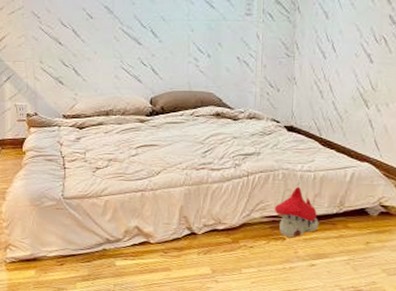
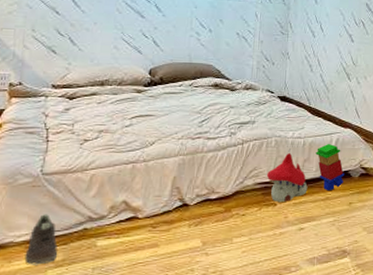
sneaker: none [57,234,84,278] -> present [24,214,58,265]
stacking toy: none [327,177,361,228] -> present [315,143,345,190]

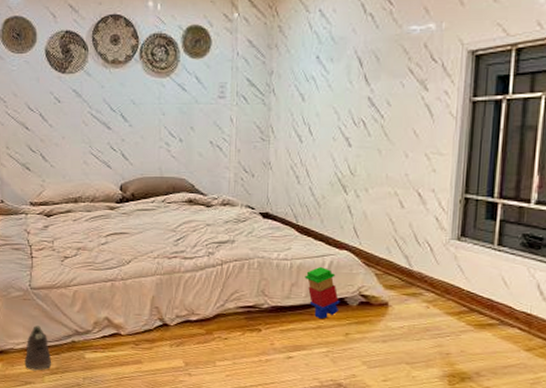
toy house: present [266,148,308,202] -> none [249,271,296,328]

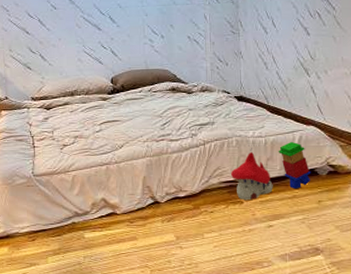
sneaker: present [24,325,52,371] -> none [29,210,55,252]
toy house: none [249,271,296,328] -> present [230,148,273,200]

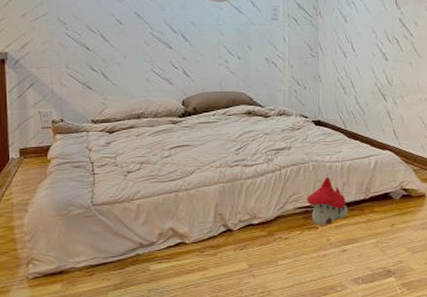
stacking toy: present [278,141,311,188] -> none [354,166,385,213]

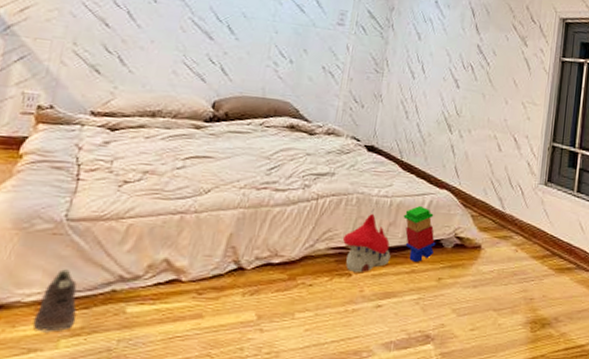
sneaker: none [86,242,116,288] -> present [32,269,77,333]
stacking toy: none [354,166,385,213] -> present [403,205,436,262]

